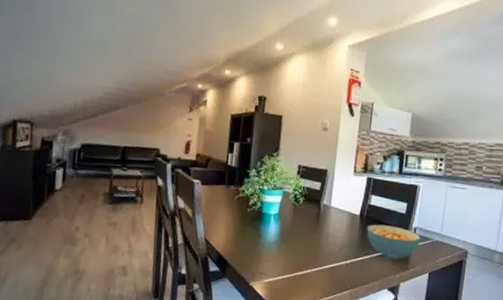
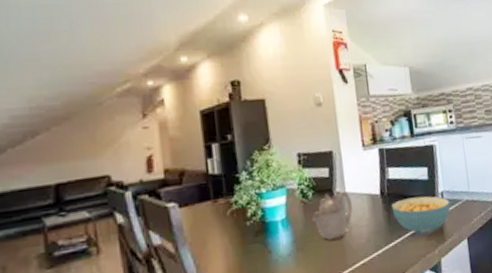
teapot: none [298,203,334,241] -> present [311,191,352,240]

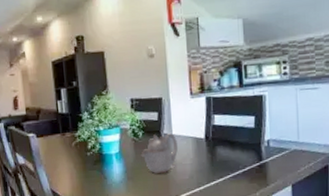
cereal bowl: present [391,196,451,235] -> none [215,142,276,178]

